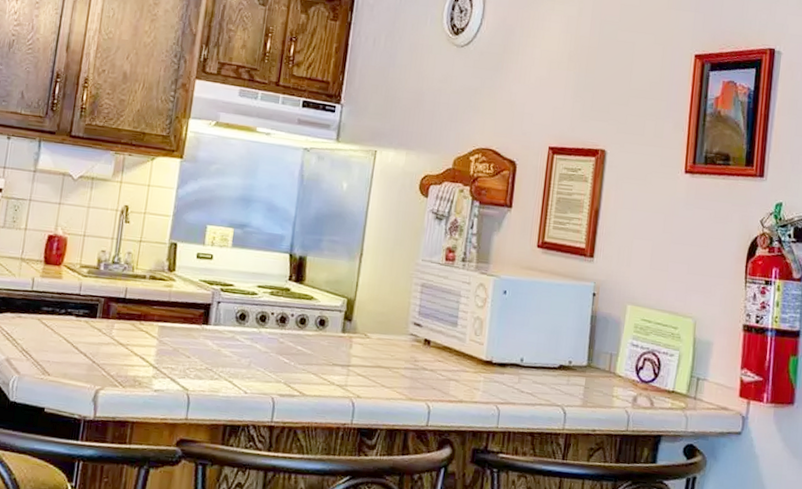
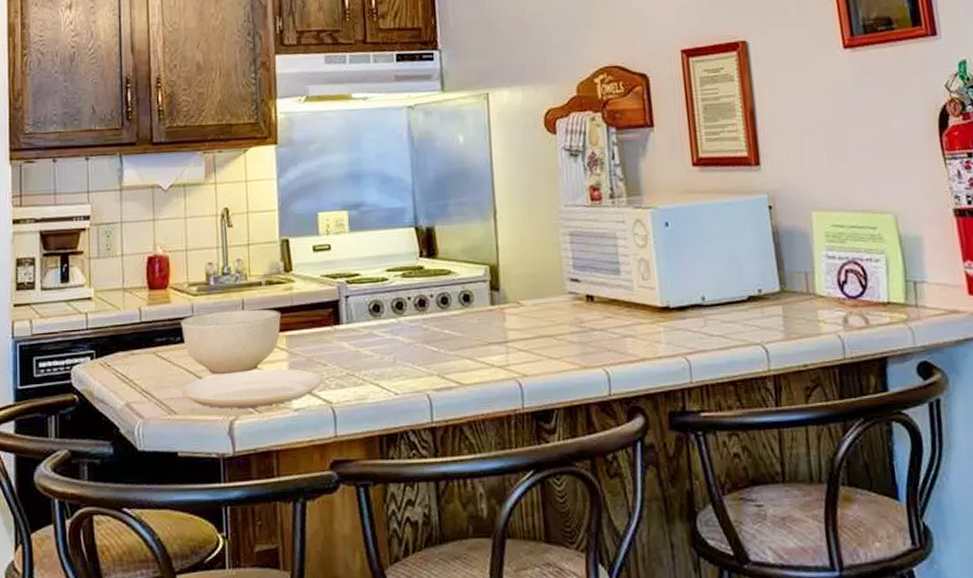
plate: none [57,348,185,383] -> present [181,368,324,409]
bowl: none [67,293,159,351] -> present [181,308,282,375]

